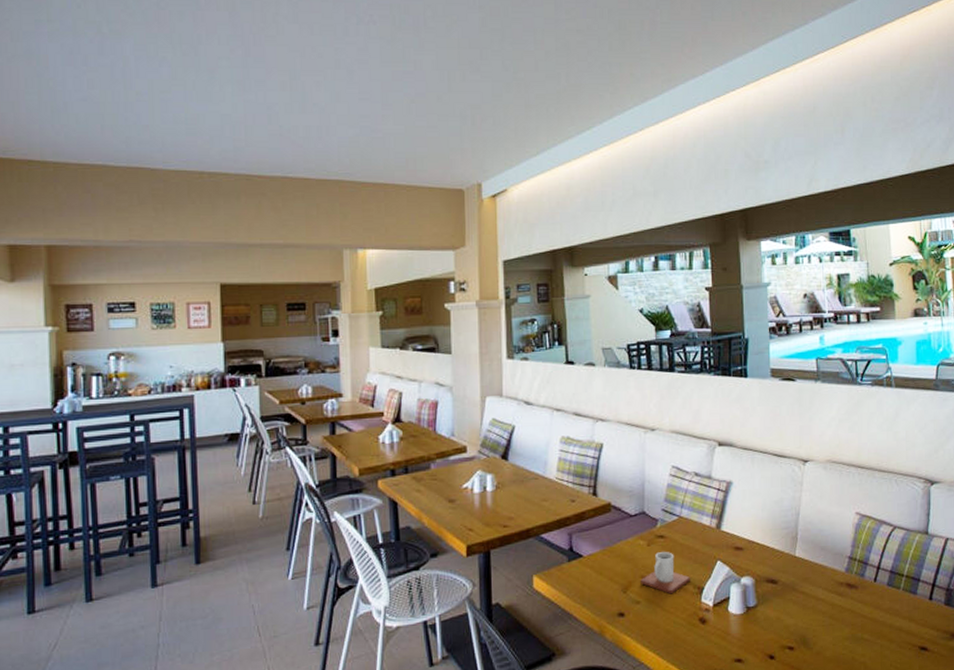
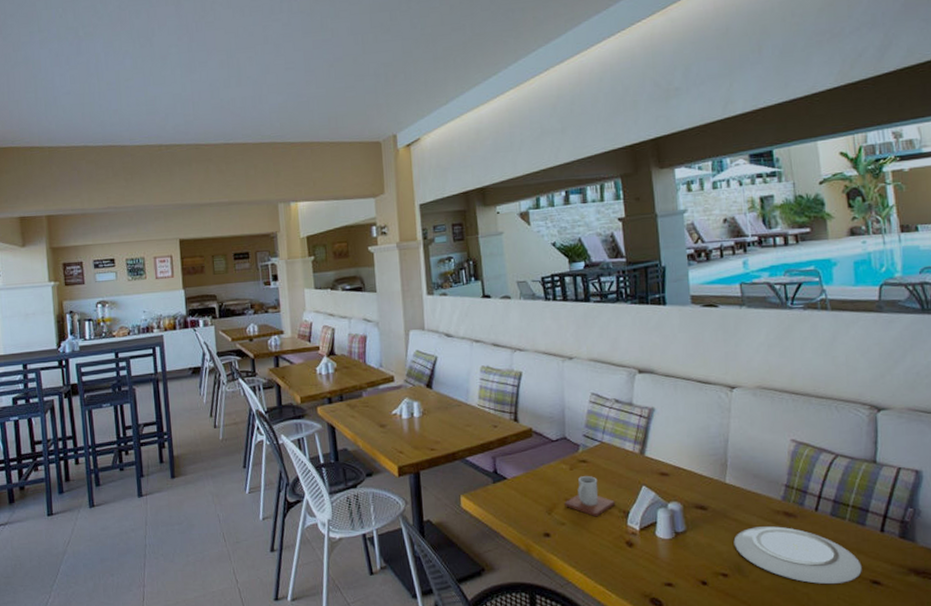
plate: none [800,597,912,653] -> present [733,526,862,585]

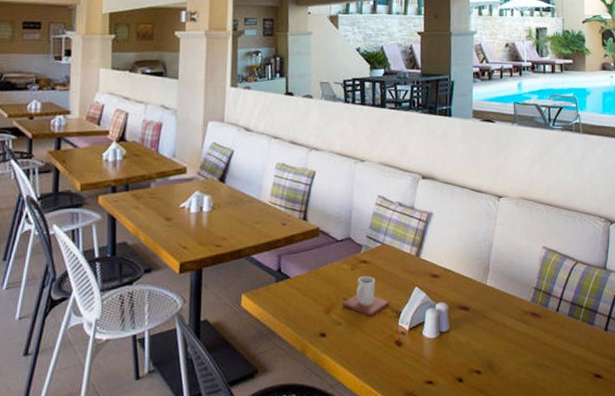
plate: present [733,526,862,585] -> none [488,326,588,379]

